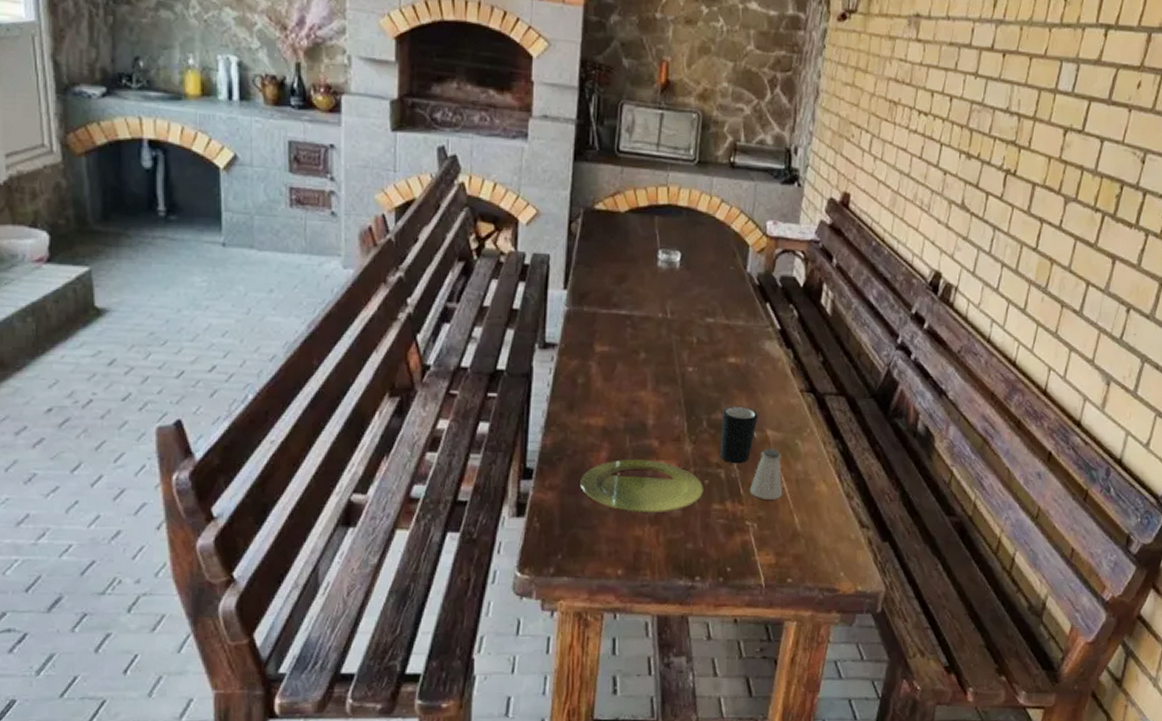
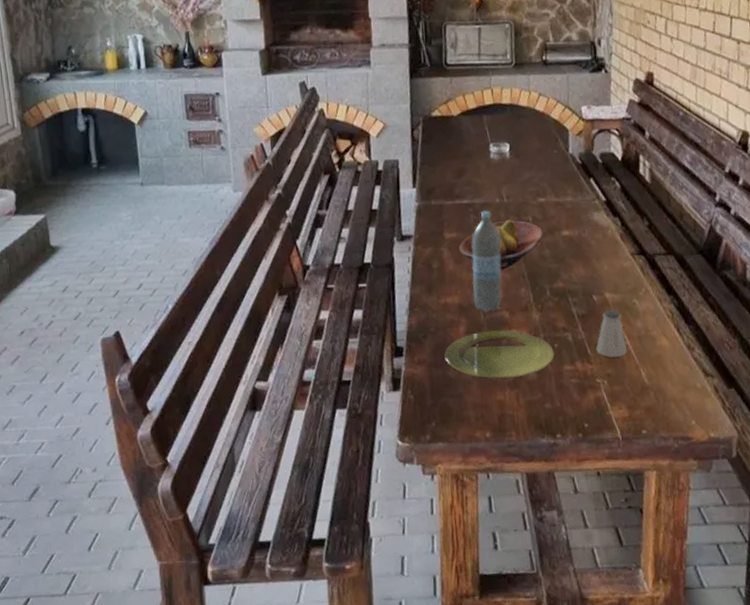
fruit bowl: none [611,338,707,394] -> present [459,219,543,270]
water bottle: none [620,325,658,439] -> present [472,210,502,312]
mug: present [719,406,757,464] -> none [562,273,595,327]

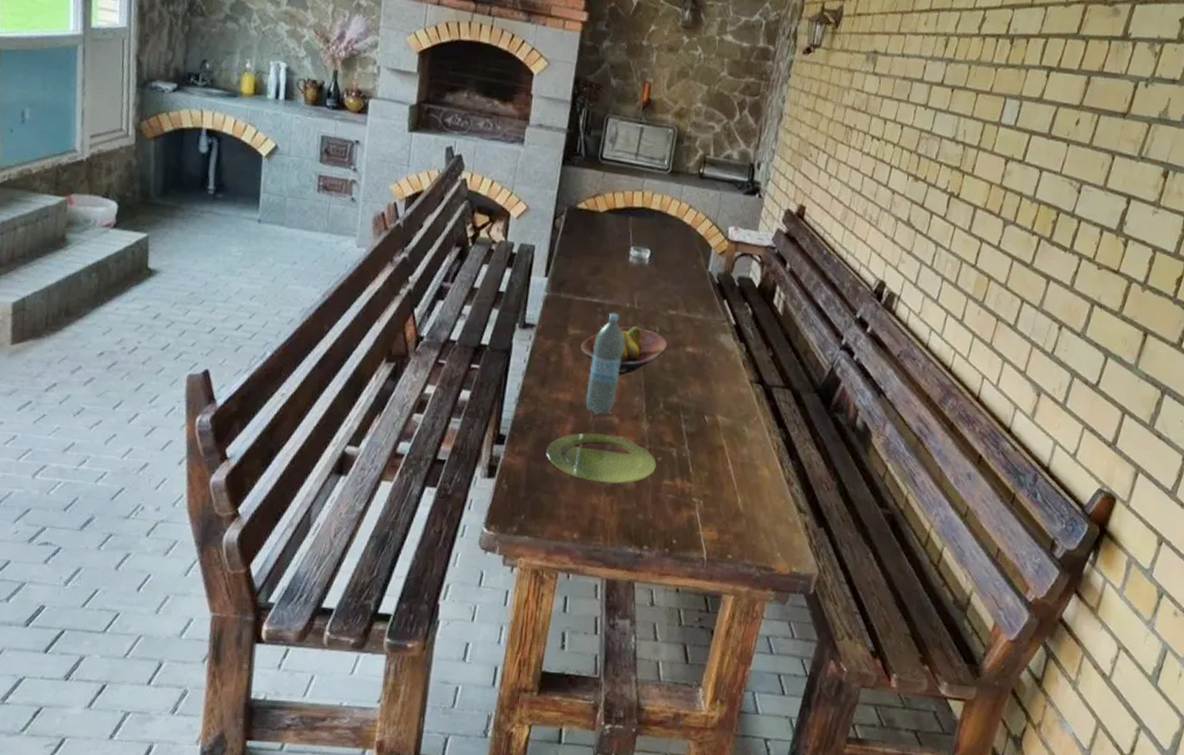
saltshaker: present [596,309,628,358] -> none [699,432,729,480]

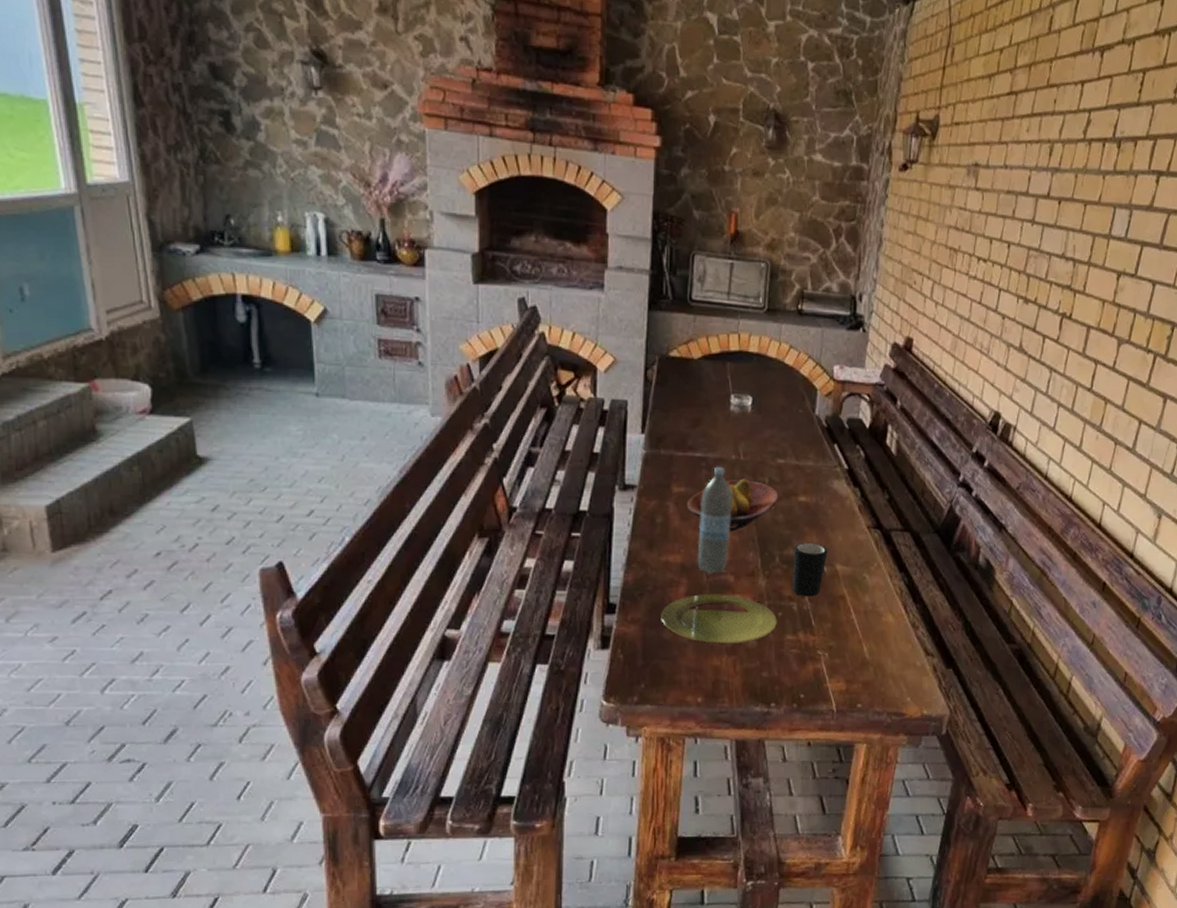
mug: none [673,391,710,445] -> present [792,542,827,597]

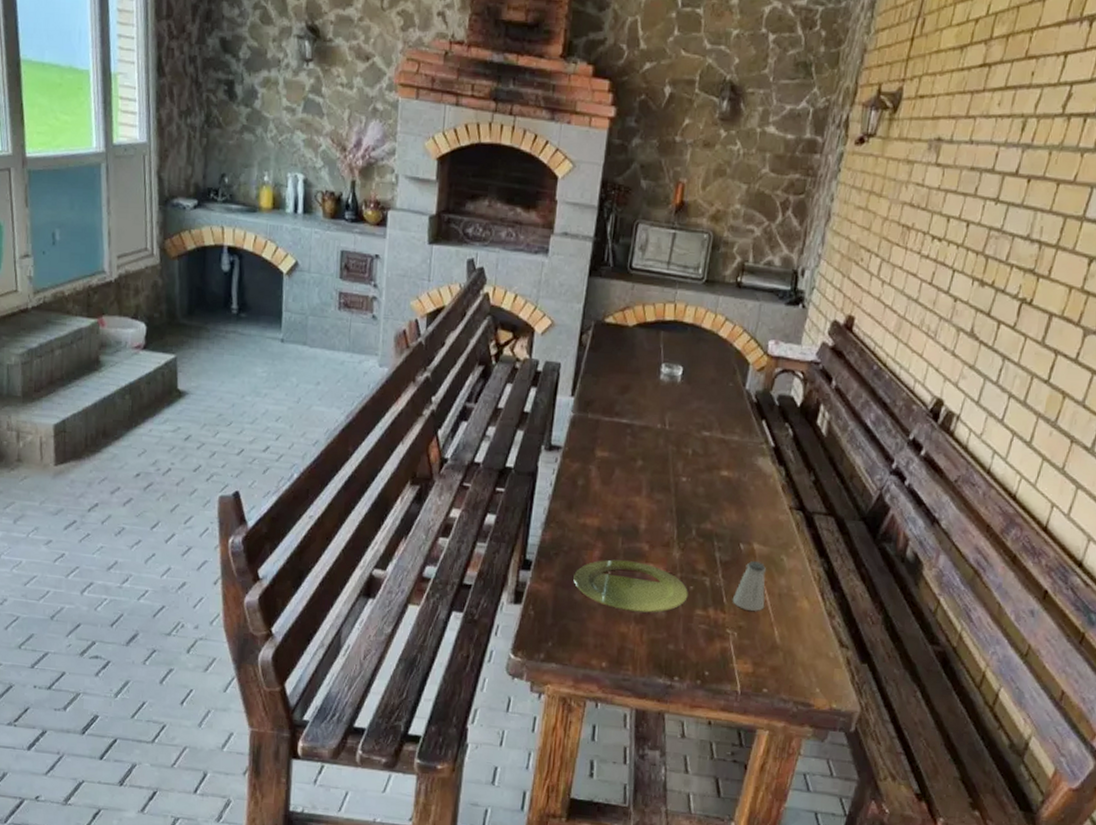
fruit bowl: present [687,478,779,532] -> none [609,448,701,500]
water bottle: present [697,466,732,574] -> none [614,434,655,541]
mug: present [792,542,827,597] -> none [706,517,746,574]
saltshaker: none [821,582,852,630] -> present [733,561,766,611]

